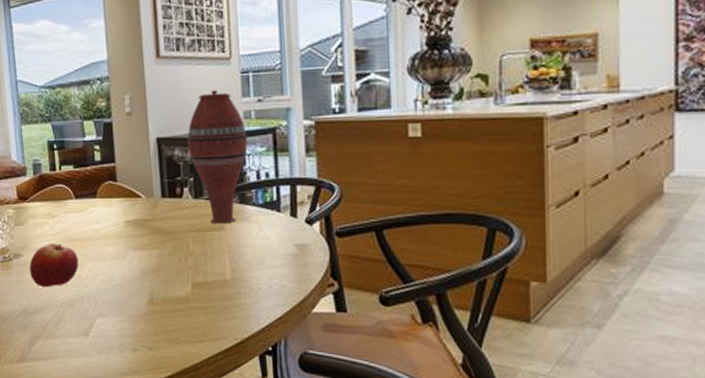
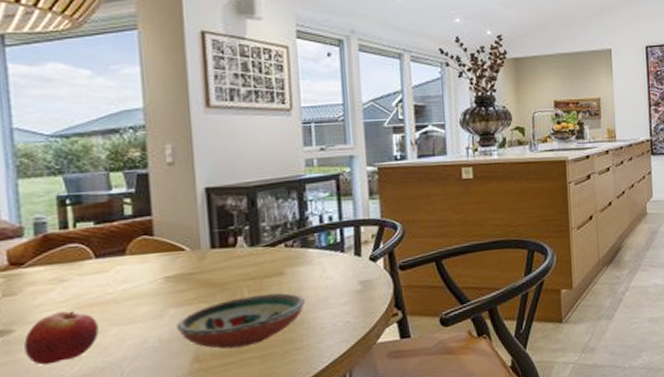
decorative bowl: none [136,248,244,296] -> present [177,293,306,349]
vase: present [187,90,248,224] -> none [242,139,310,270]

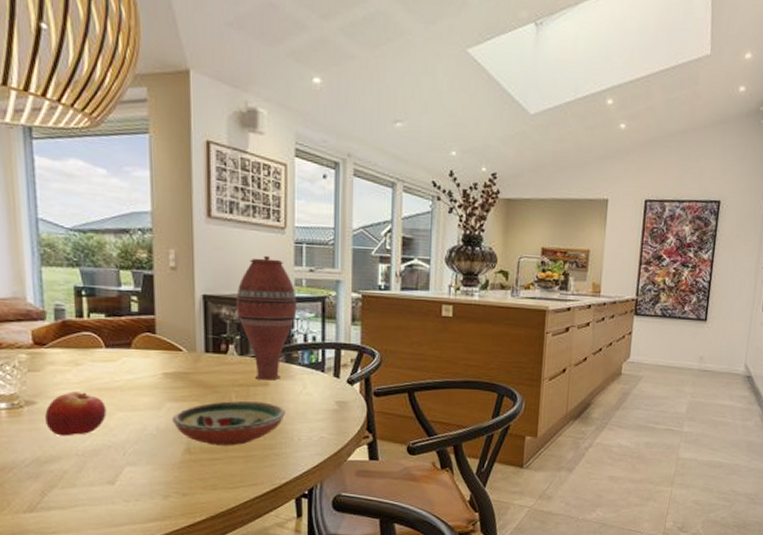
vase: none [242,139,310,270] -> present [236,255,297,380]

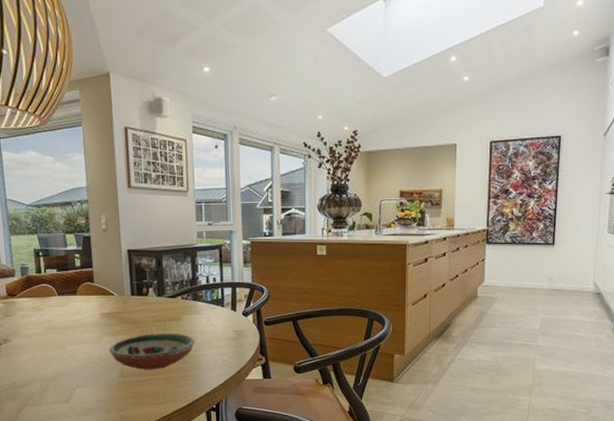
fruit: present [45,391,106,436] -> none [17,331,61,366]
vase: present [236,255,297,380] -> none [153,215,200,316]

